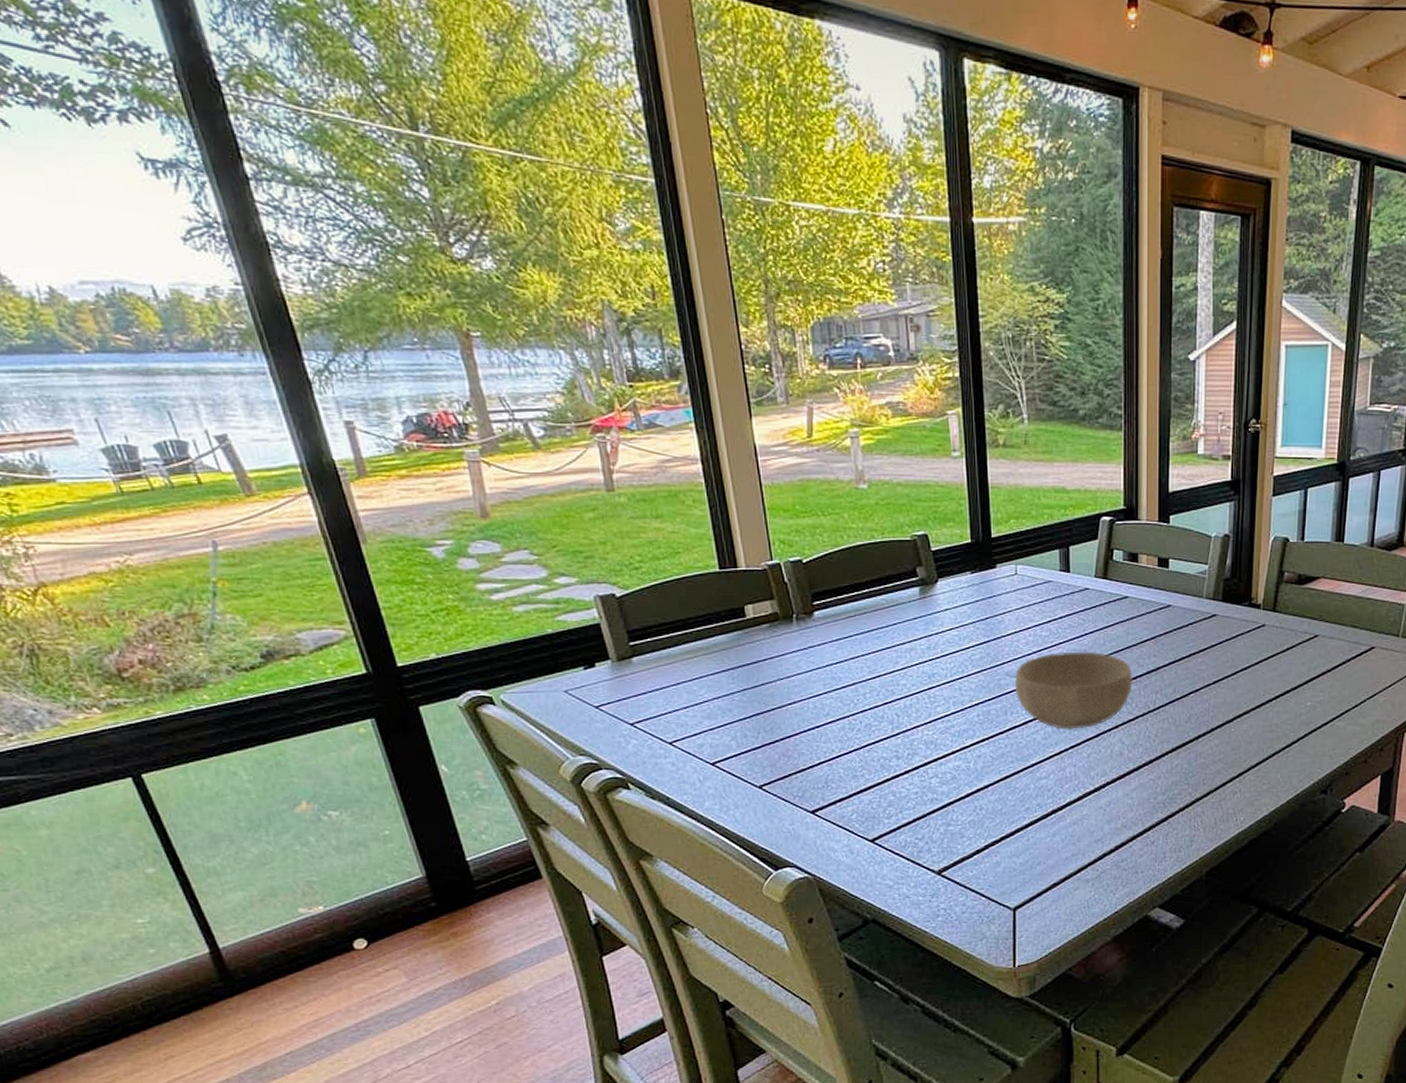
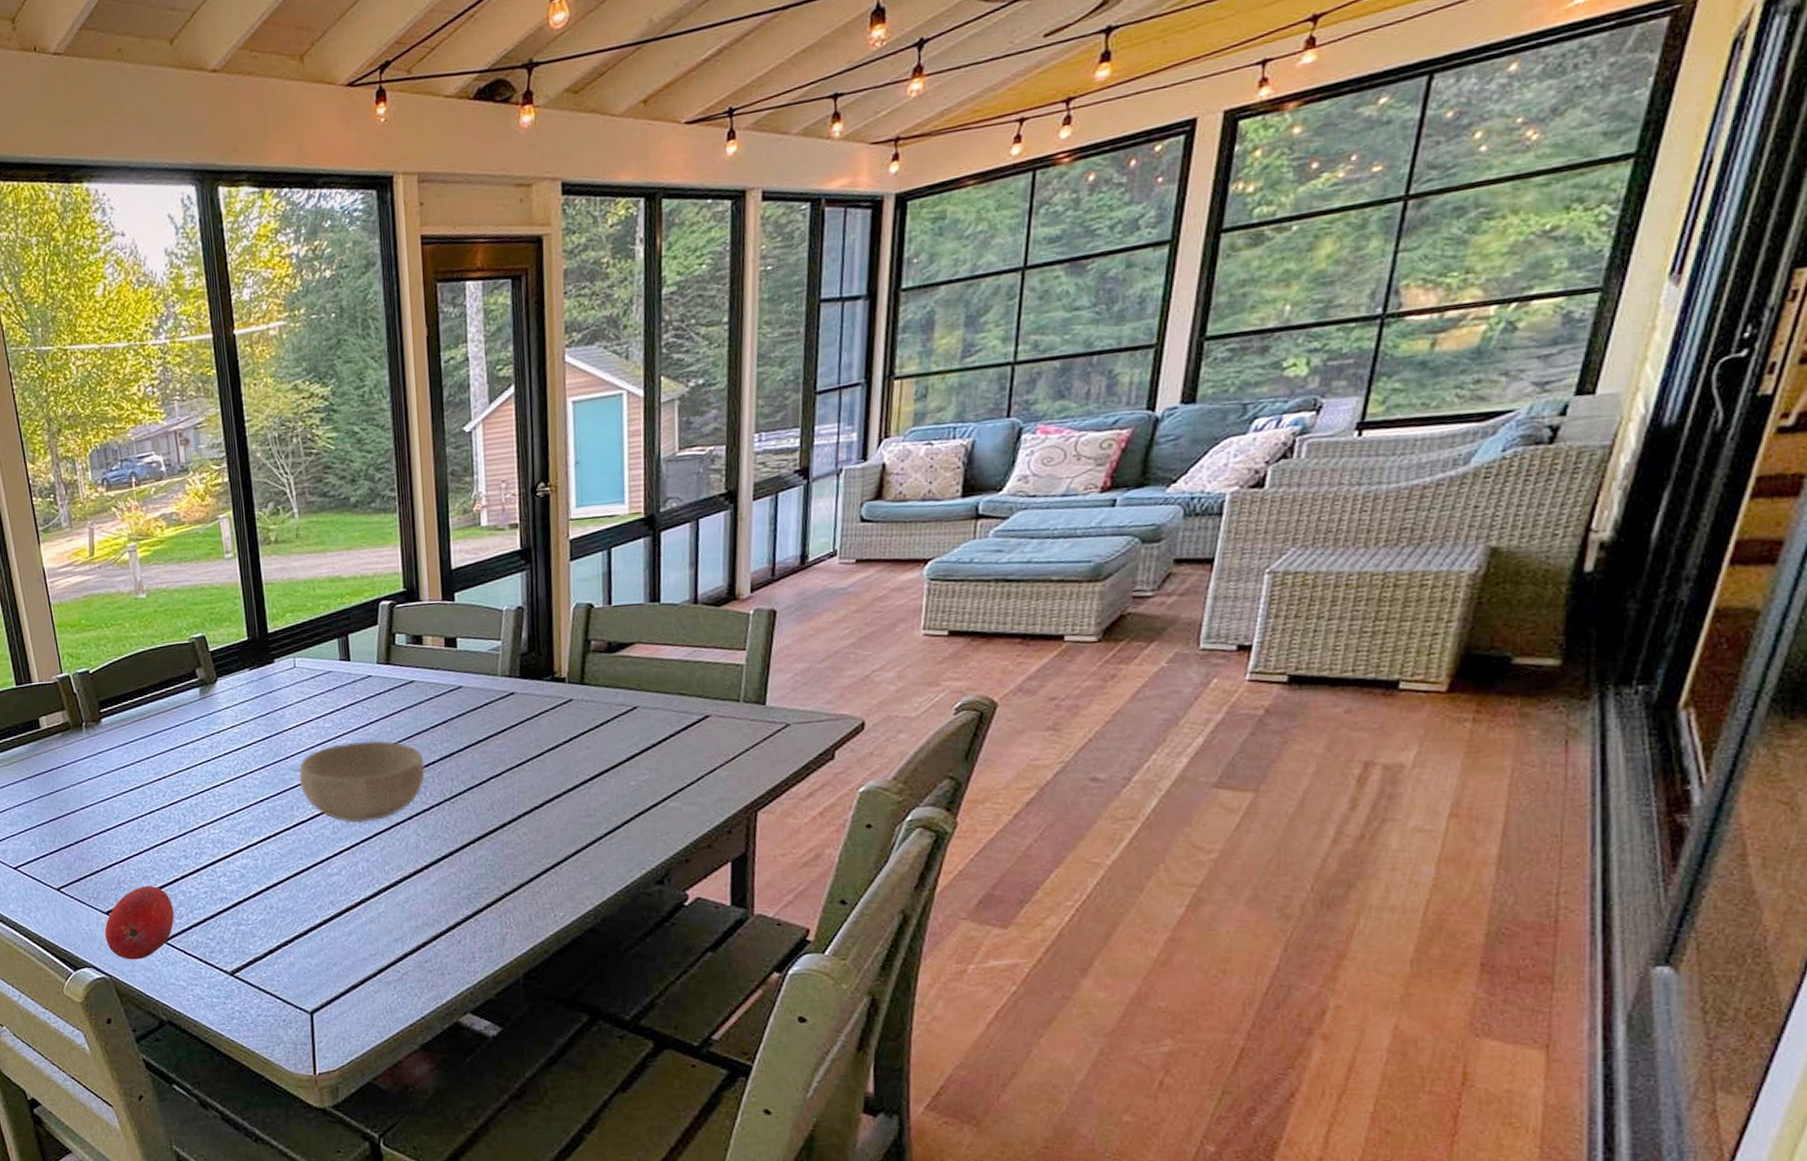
fruit: none [809,785,883,860] -> present [104,885,174,960]

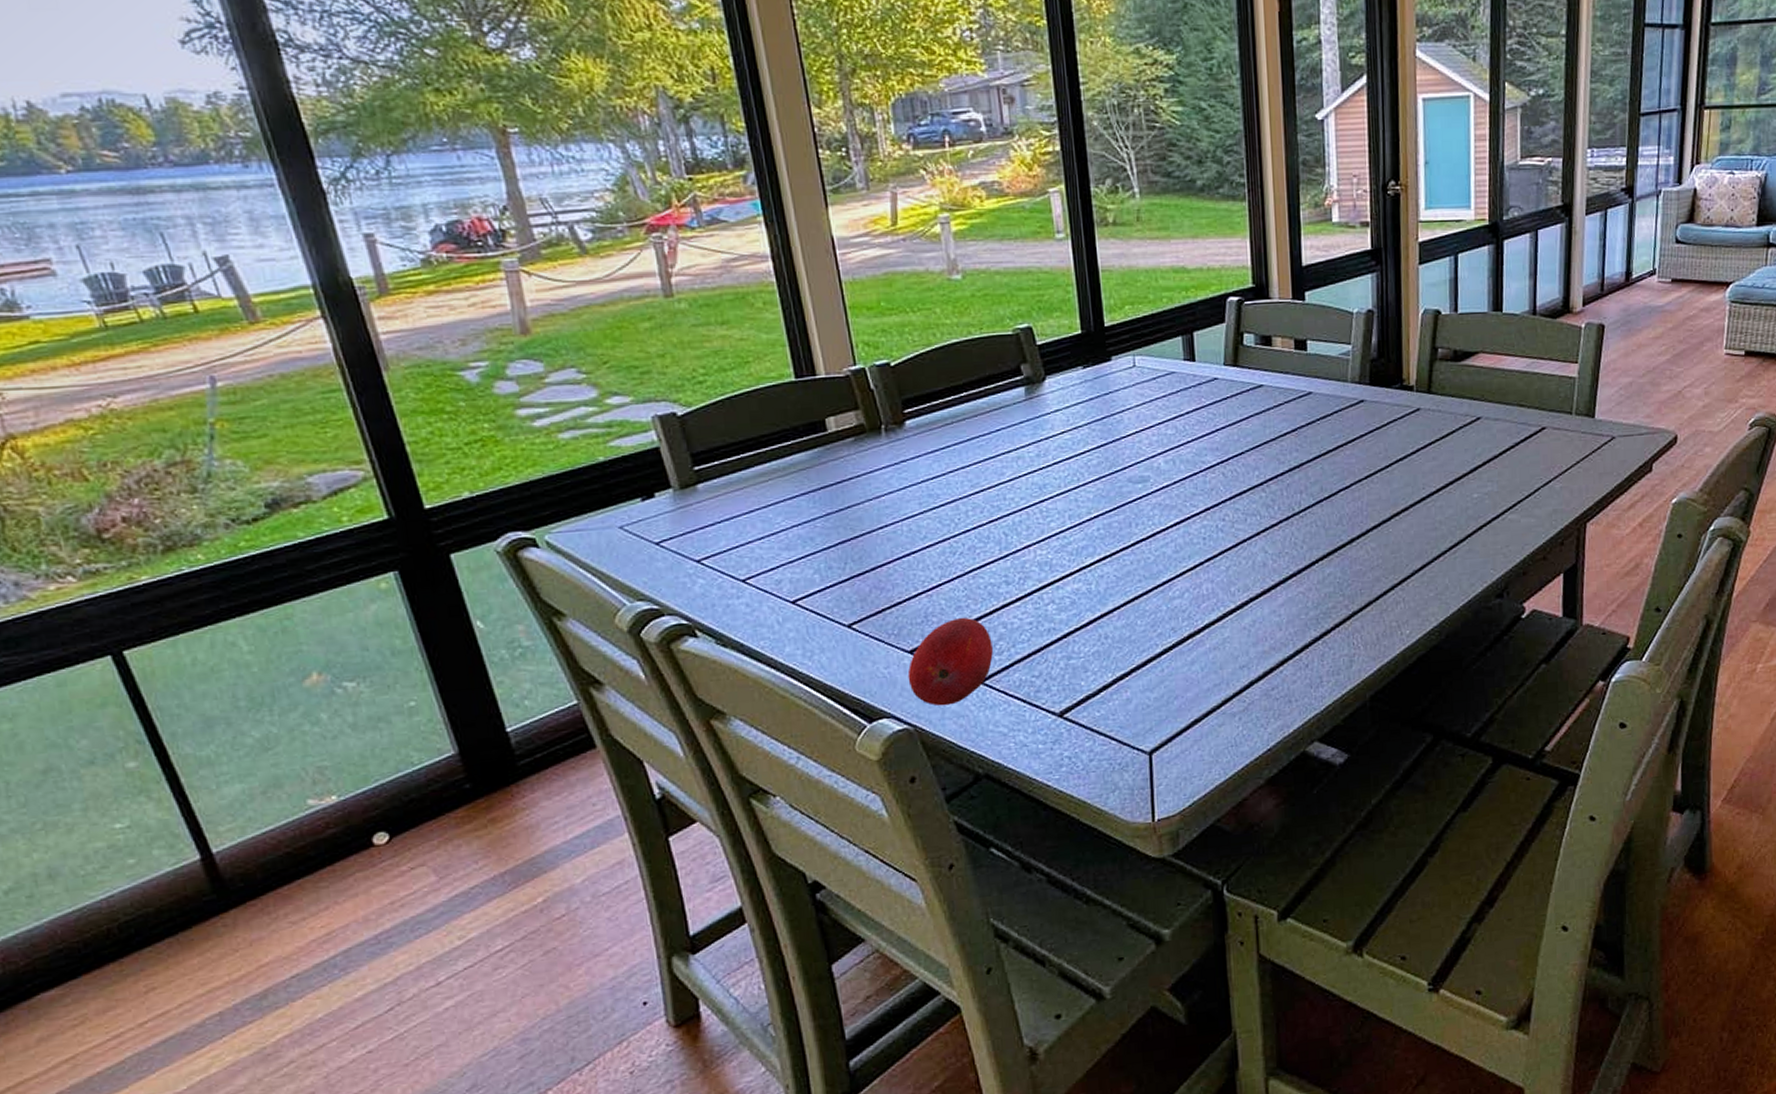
bowl: present [299,740,425,823] -> none [1139,449,1274,540]

